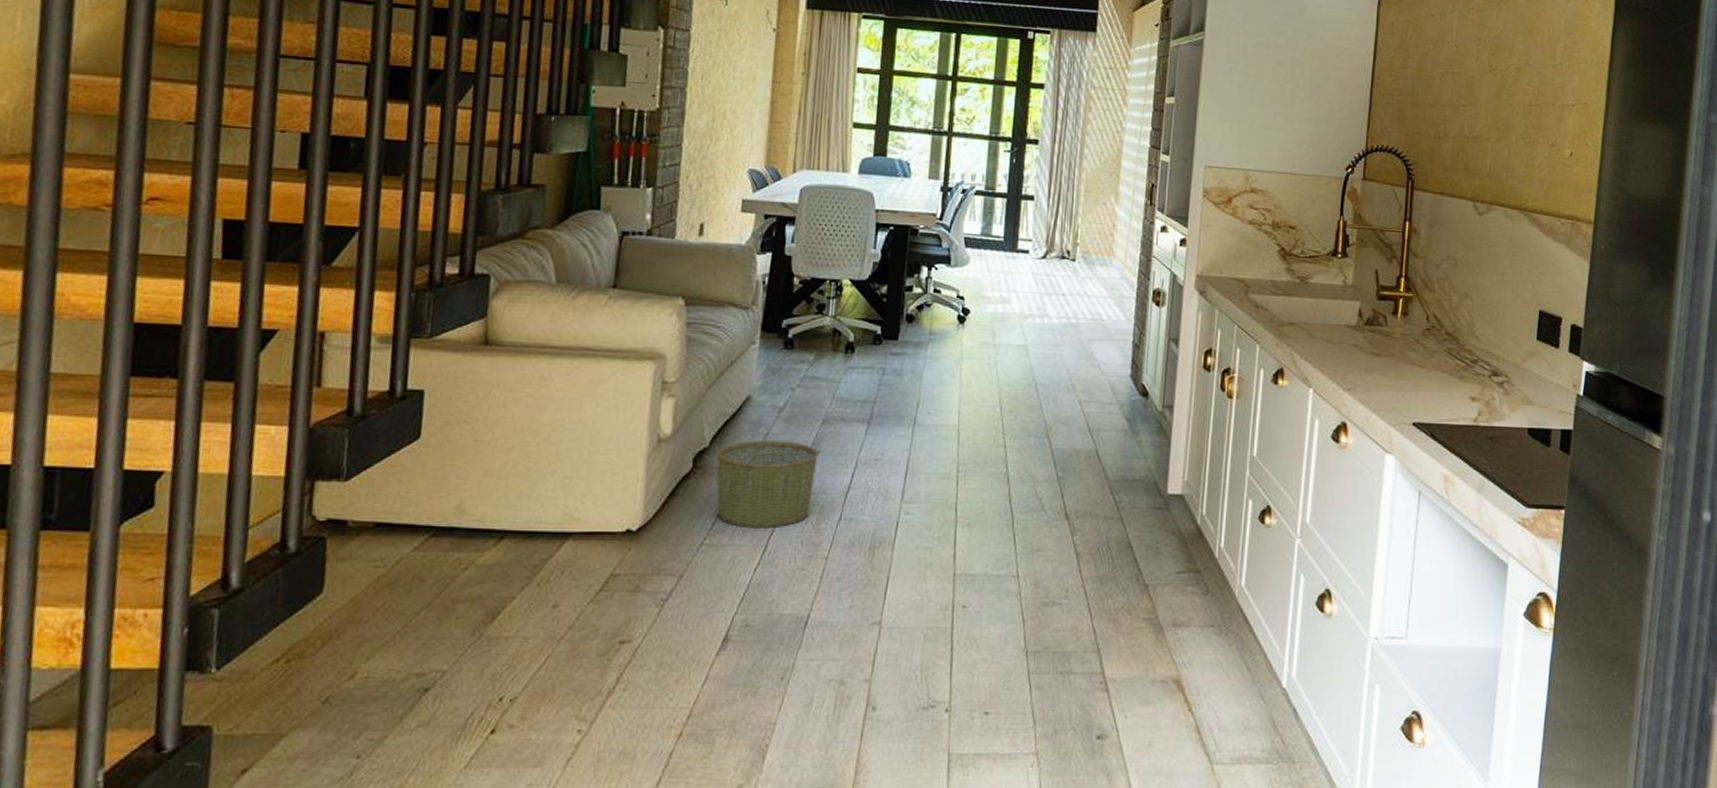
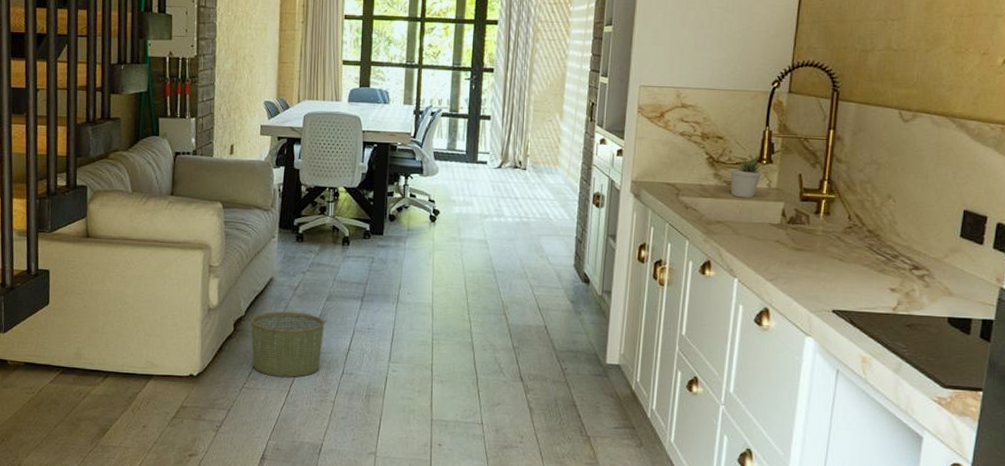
potted plant: none [1303,246,1339,298] -> present [730,154,764,199]

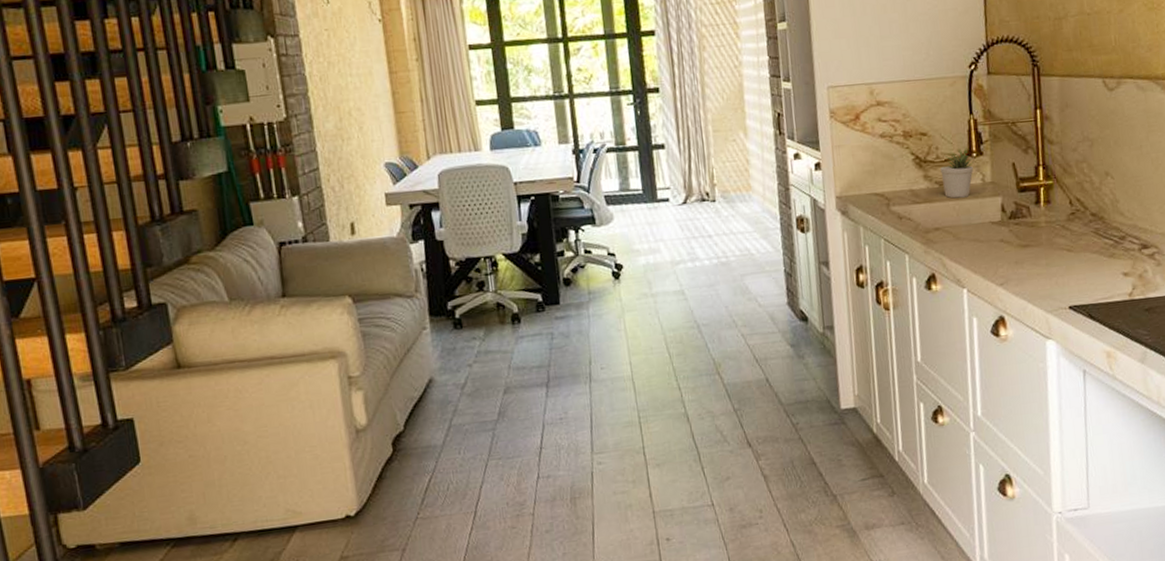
basket: present [249,311,327,377] -> none [410,413,509,498]

